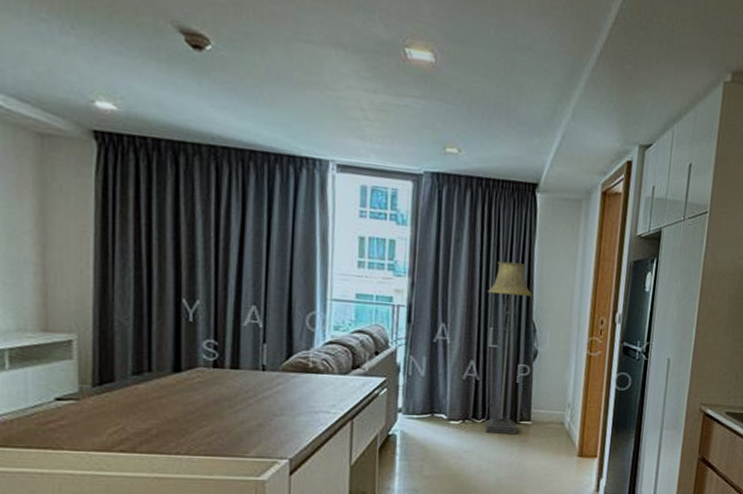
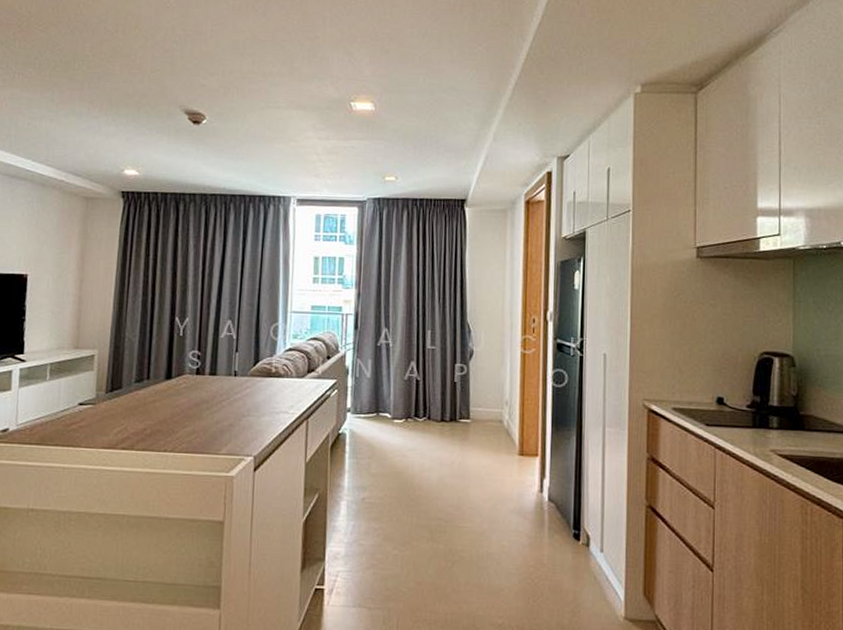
floor lamp: present [485,261,532,434] -> none [425,270,466,433]

